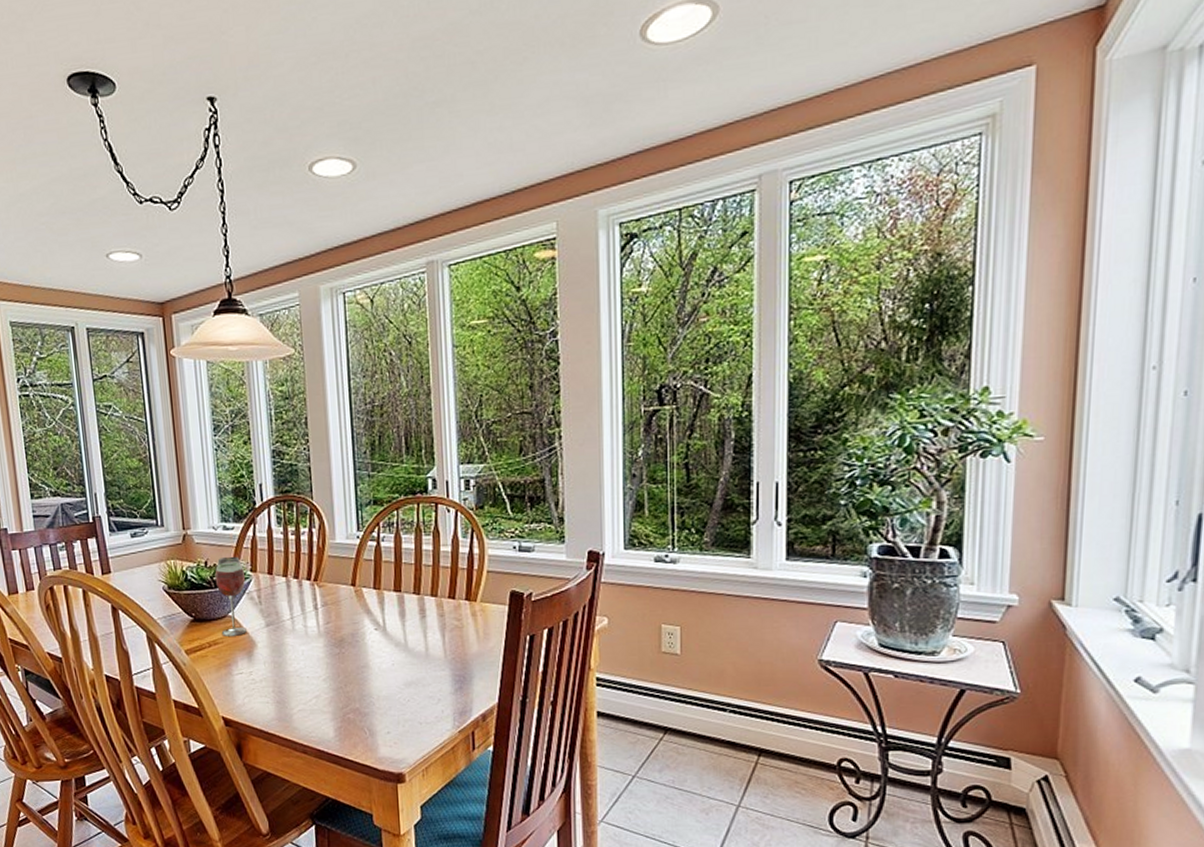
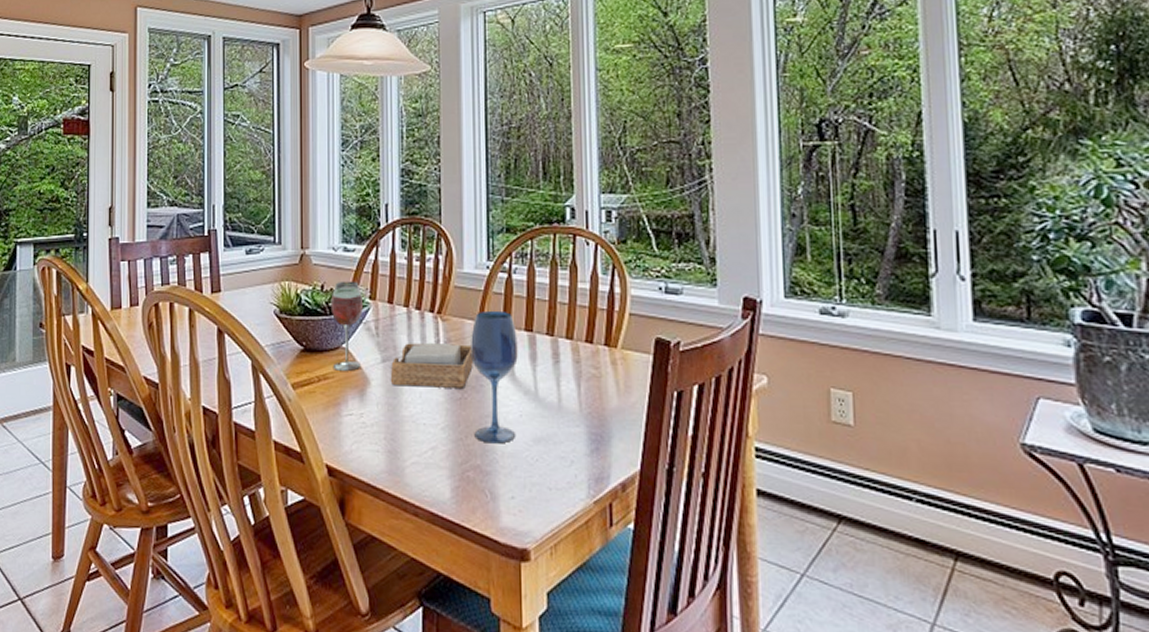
napkin holder: none [274,606,349,646] -> present [390,343,473,388]
wineglass: none [345,575,390,690] -> present [471,310,518,444]

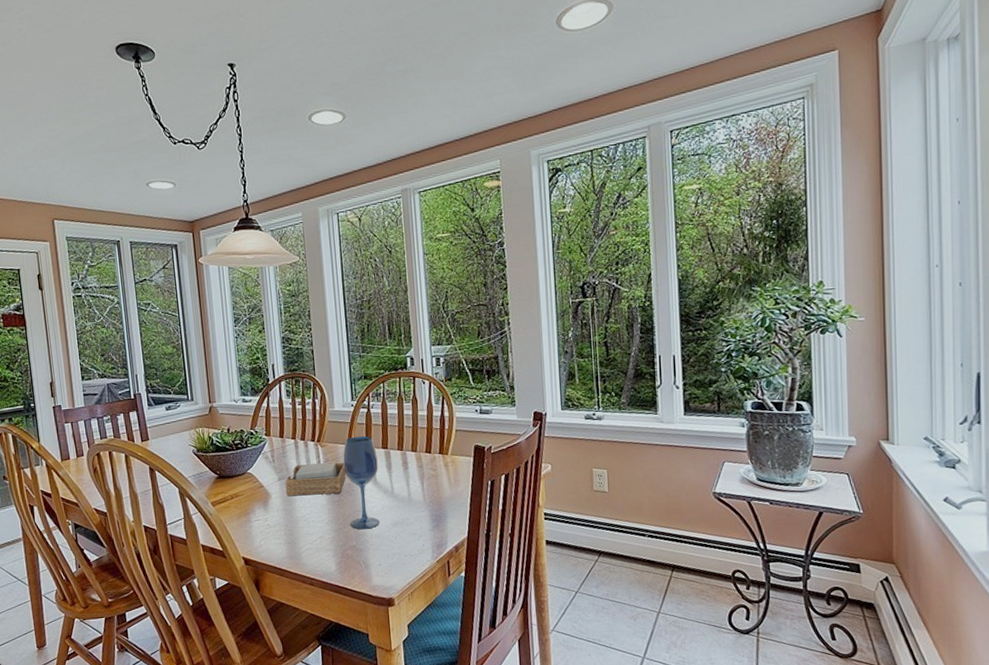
wineglass: present [330,281,364,371] -> none [235,423,262,490]

